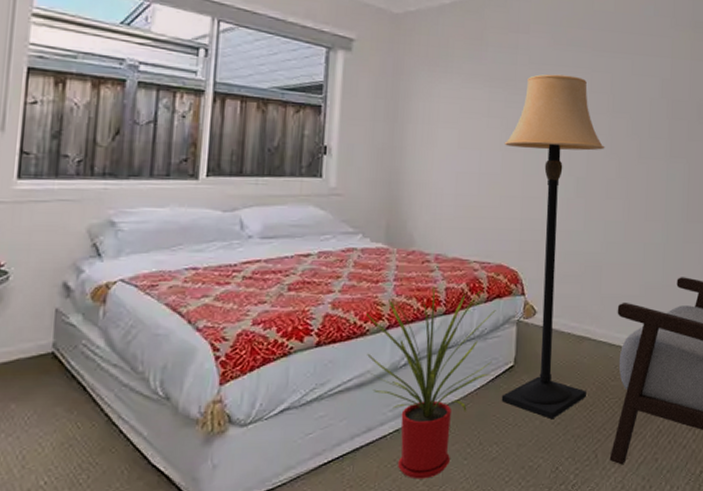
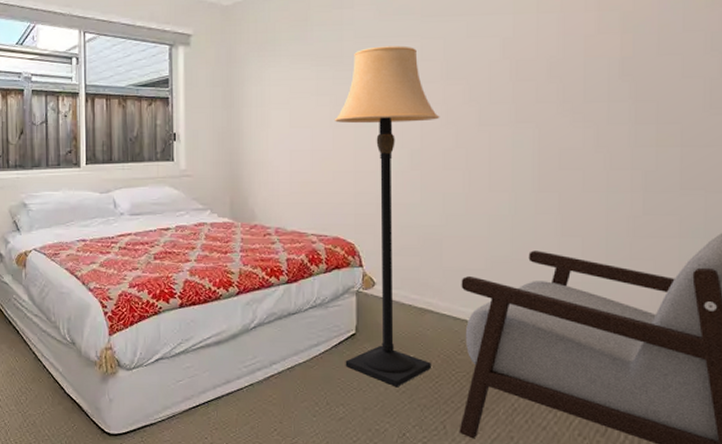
house plant: present [366,286,496,479] -> none [219,257,338,430]

